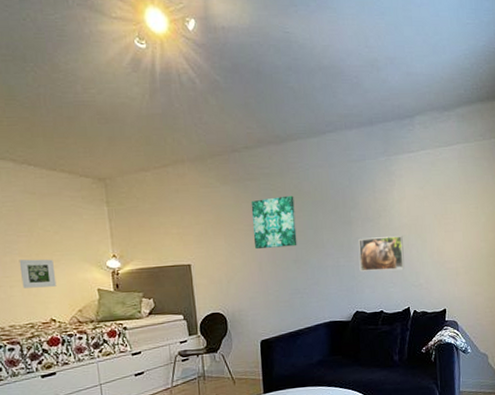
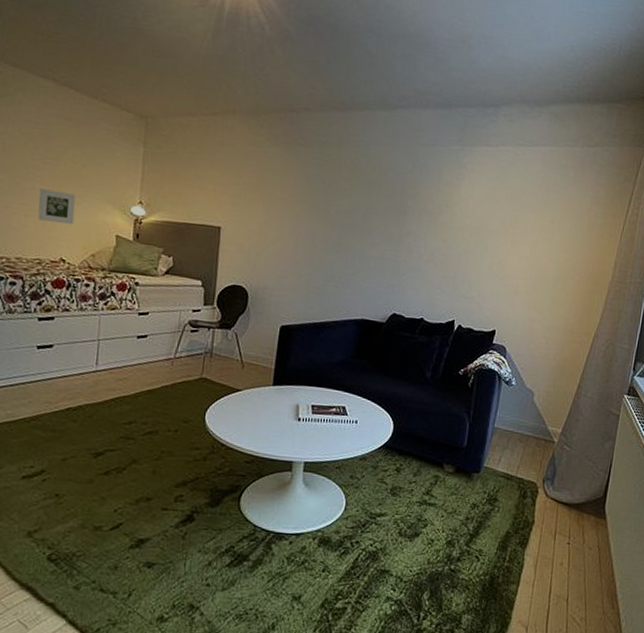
wall art: present [251,195,297,250] -> none [293,169,348,228]
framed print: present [358,236,405,271] -> none [406,233,462,276]

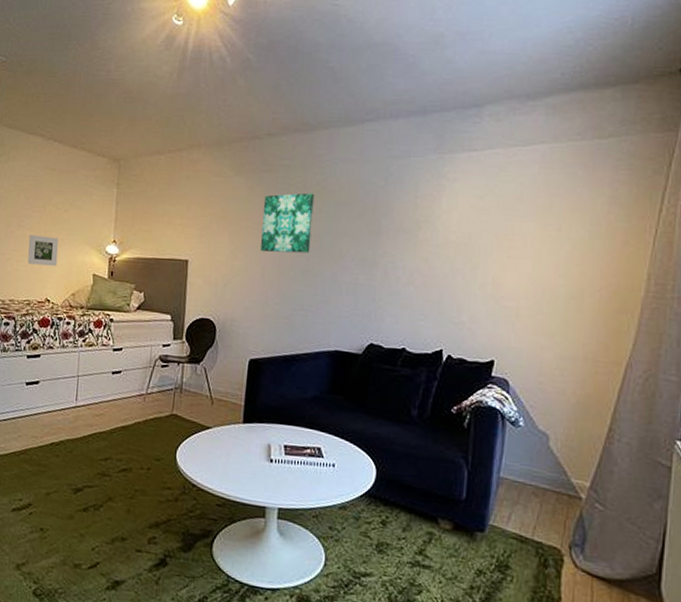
wall art: none [293,169,348,228] -> present [259,193,315,254]

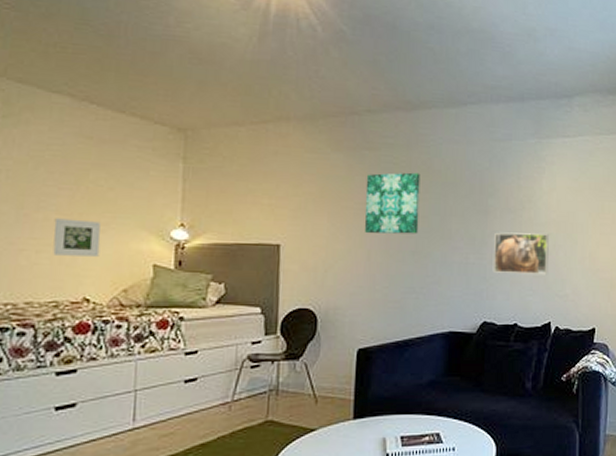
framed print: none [382,253,446,299] -> present [492,232,549,274]

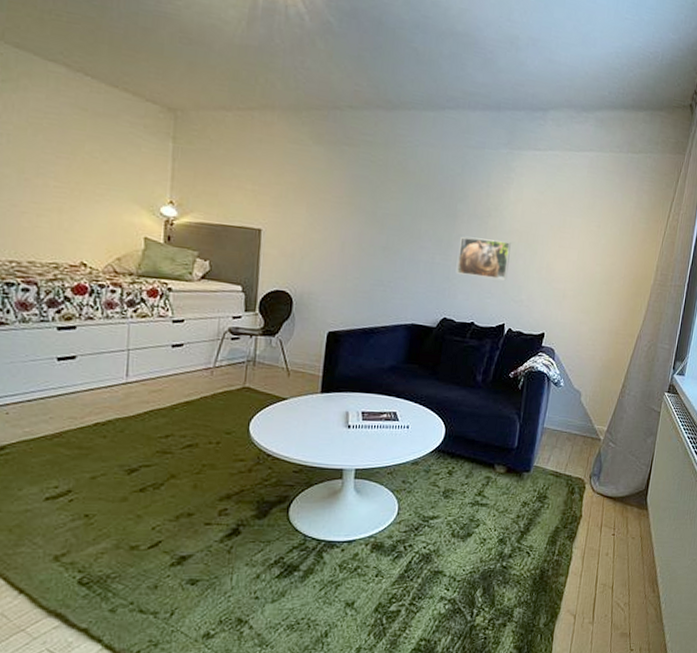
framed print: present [53,218,101,257] -> none [52,185,96,225]
wall art: present [364,172,420,234] -> none [339,169,396,231]

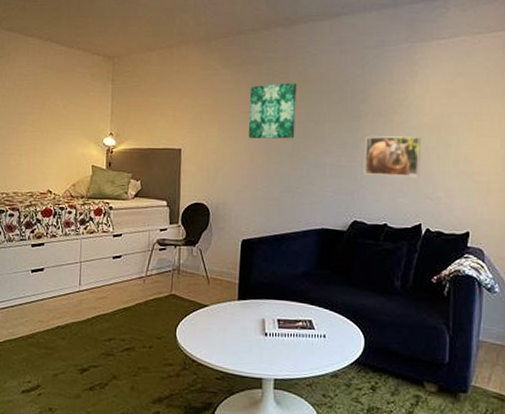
wall art: none [339,169,396,231] -> present [248,82,297,139]

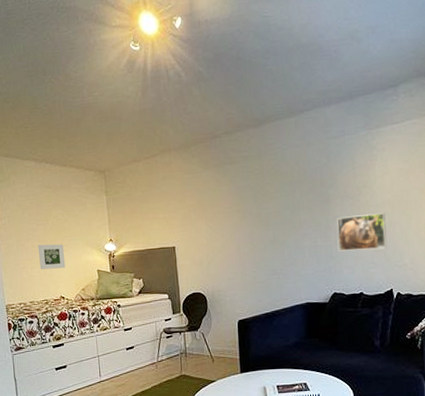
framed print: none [29,130,59,159] -> present [38,244,66,270]
wall art: present [248,82,297,139] -> none [230,176,274,231]

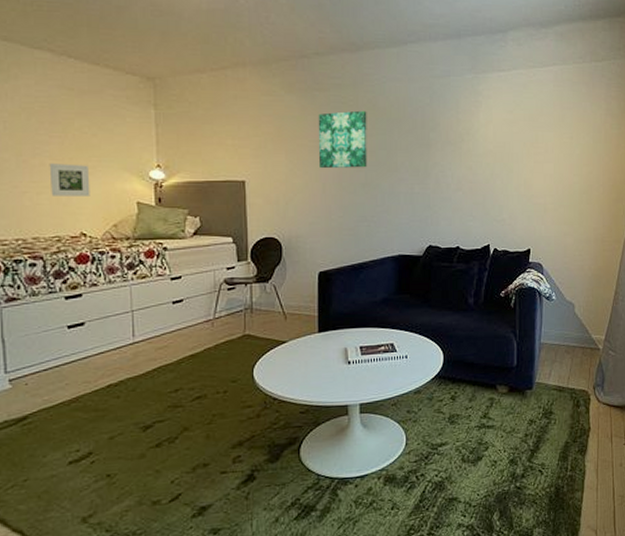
wall art: none [230,176,274,231] -> present [318,110,367,169]
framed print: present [337,213,387,251] -> none [436,163,487,201]

